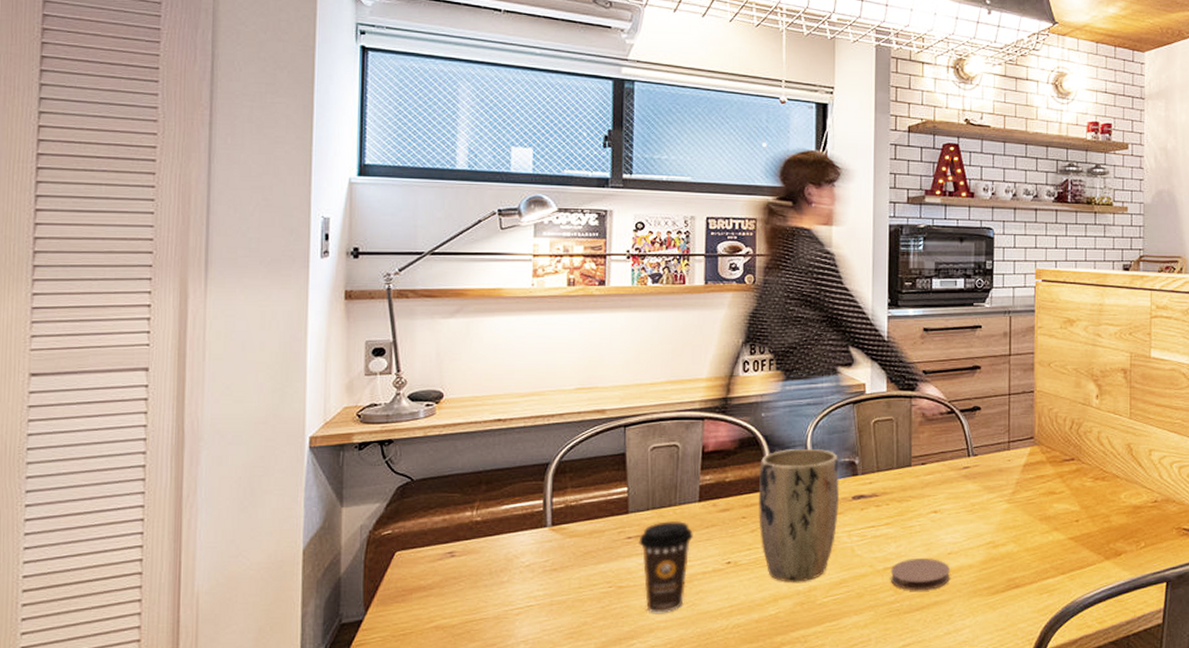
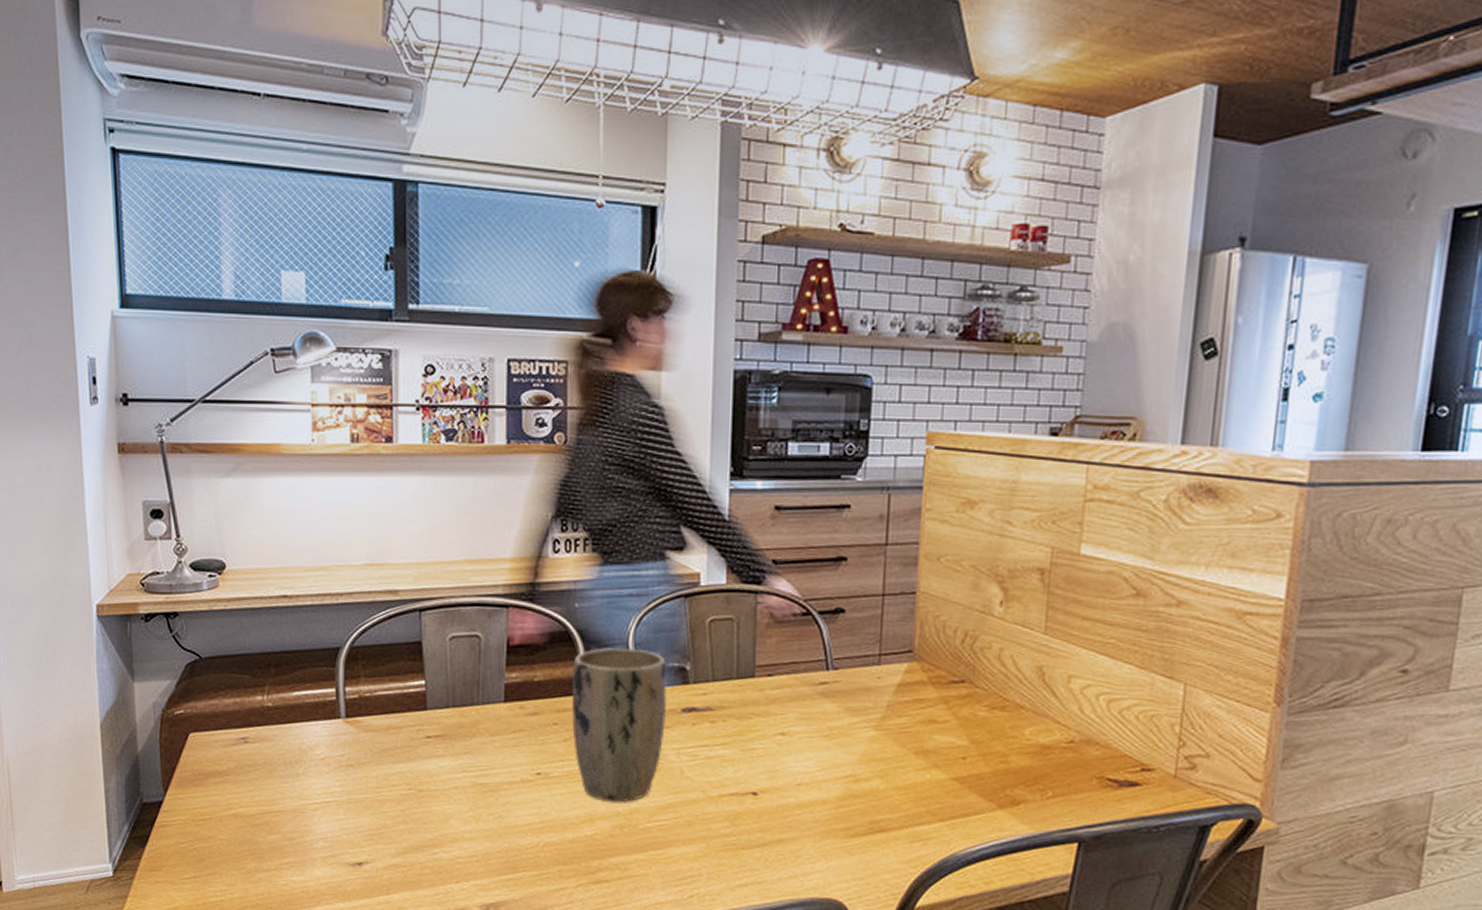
coffee cup: present [639,521,693,613] -> none [439,722,498,823]
coaster: present [890,558,950,591] -> none [725,787,799,826]

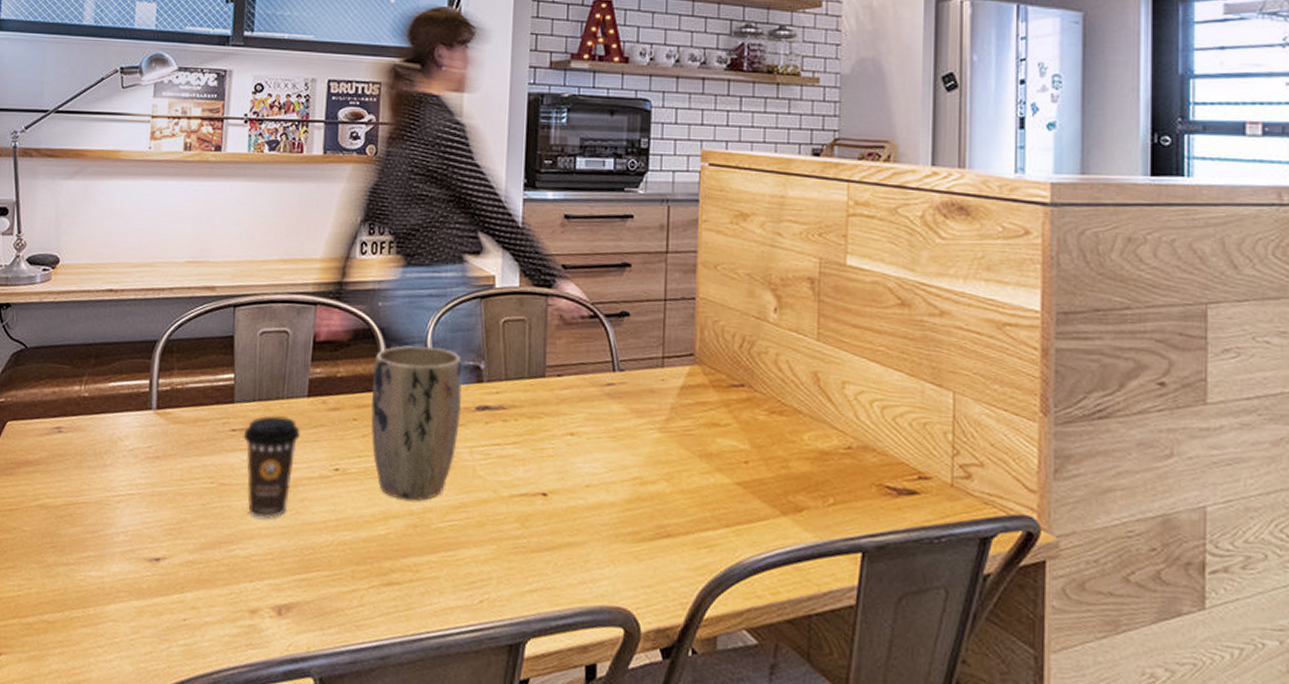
coffee cup: none [439,722,498,823] -> present [243,416,300,519]

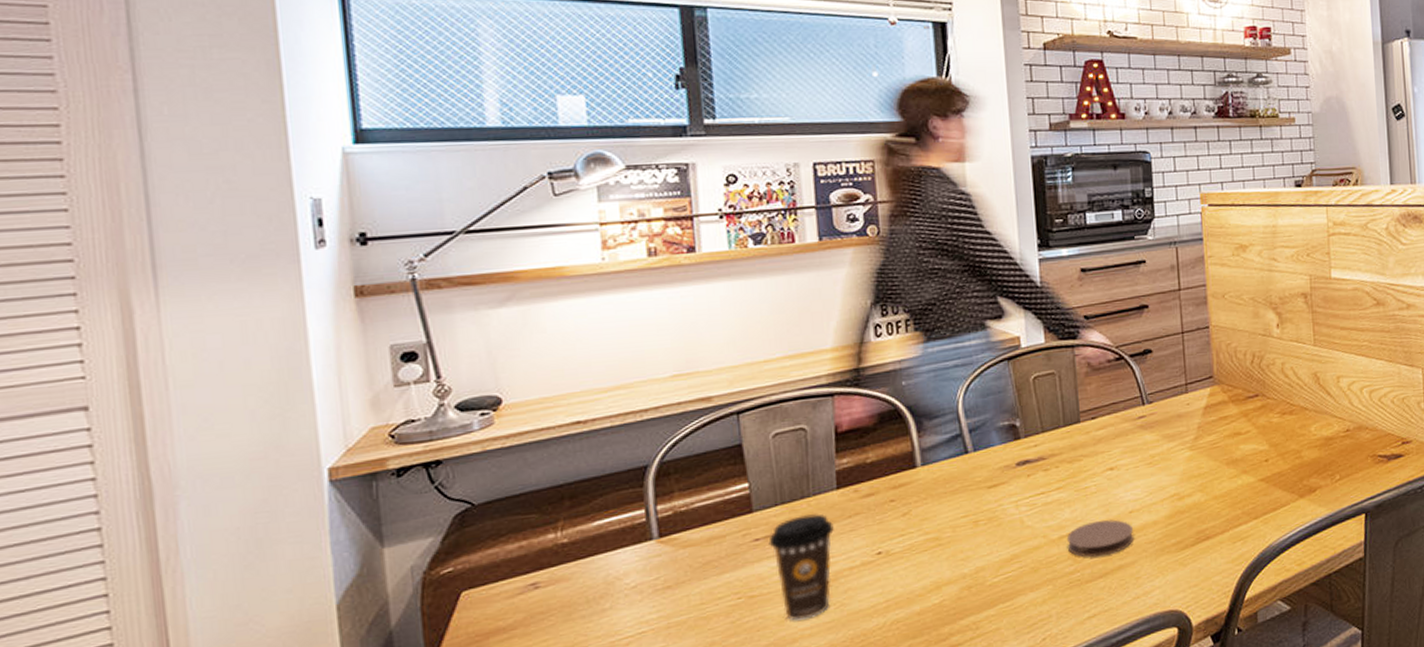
plant pot: present [371,345,462,501] -> none [904,414,1002,566]
coaster: none [516,487,587,528] -> present [1066,519,1133,557]

